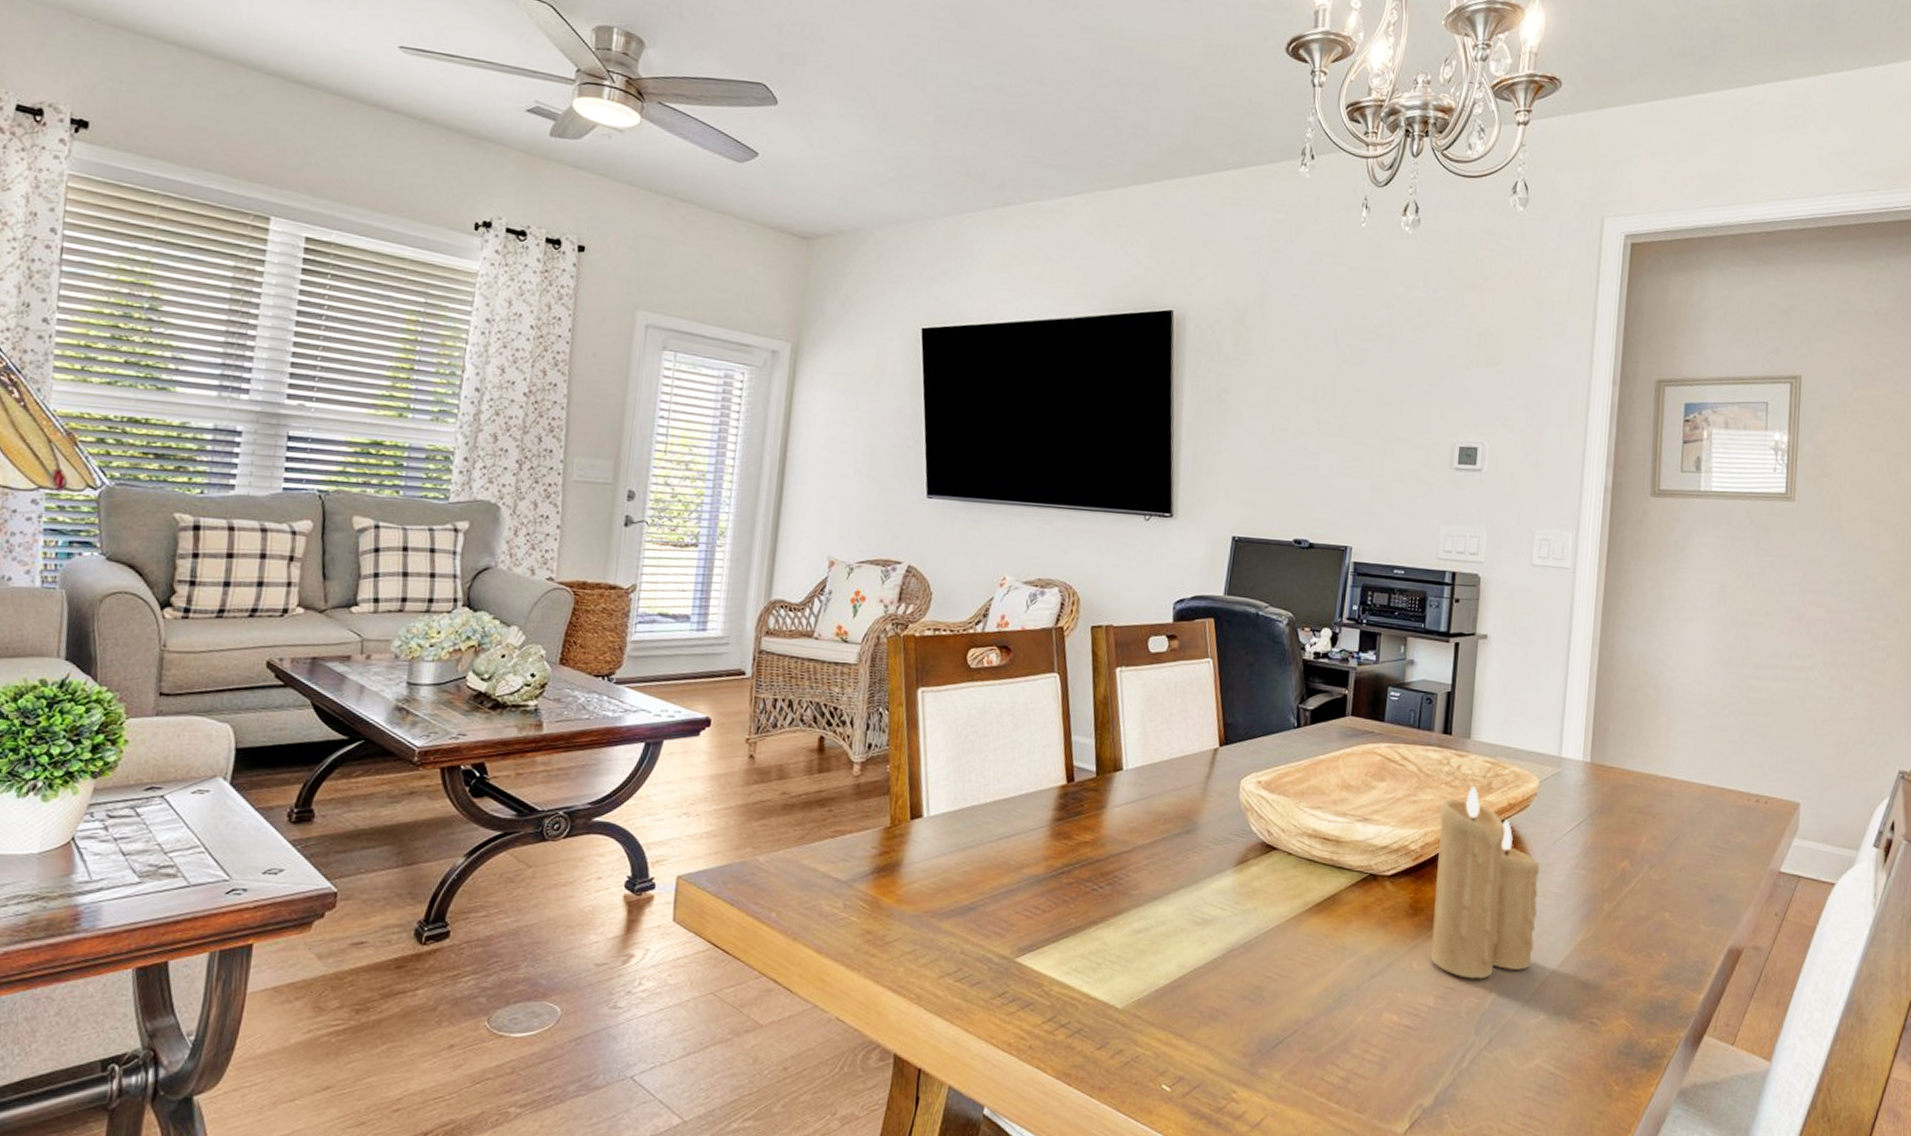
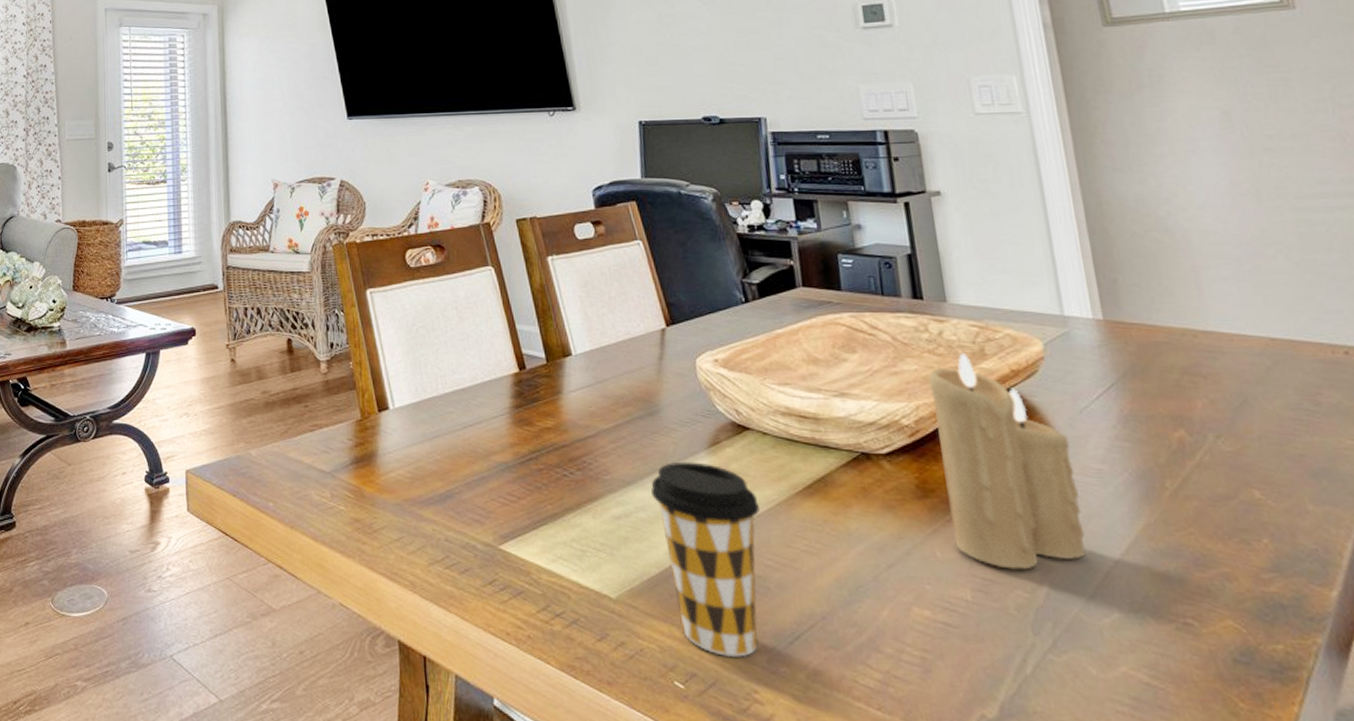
coffee cup: none [1175,878,1271,1061] -> present [650,461,760,658]

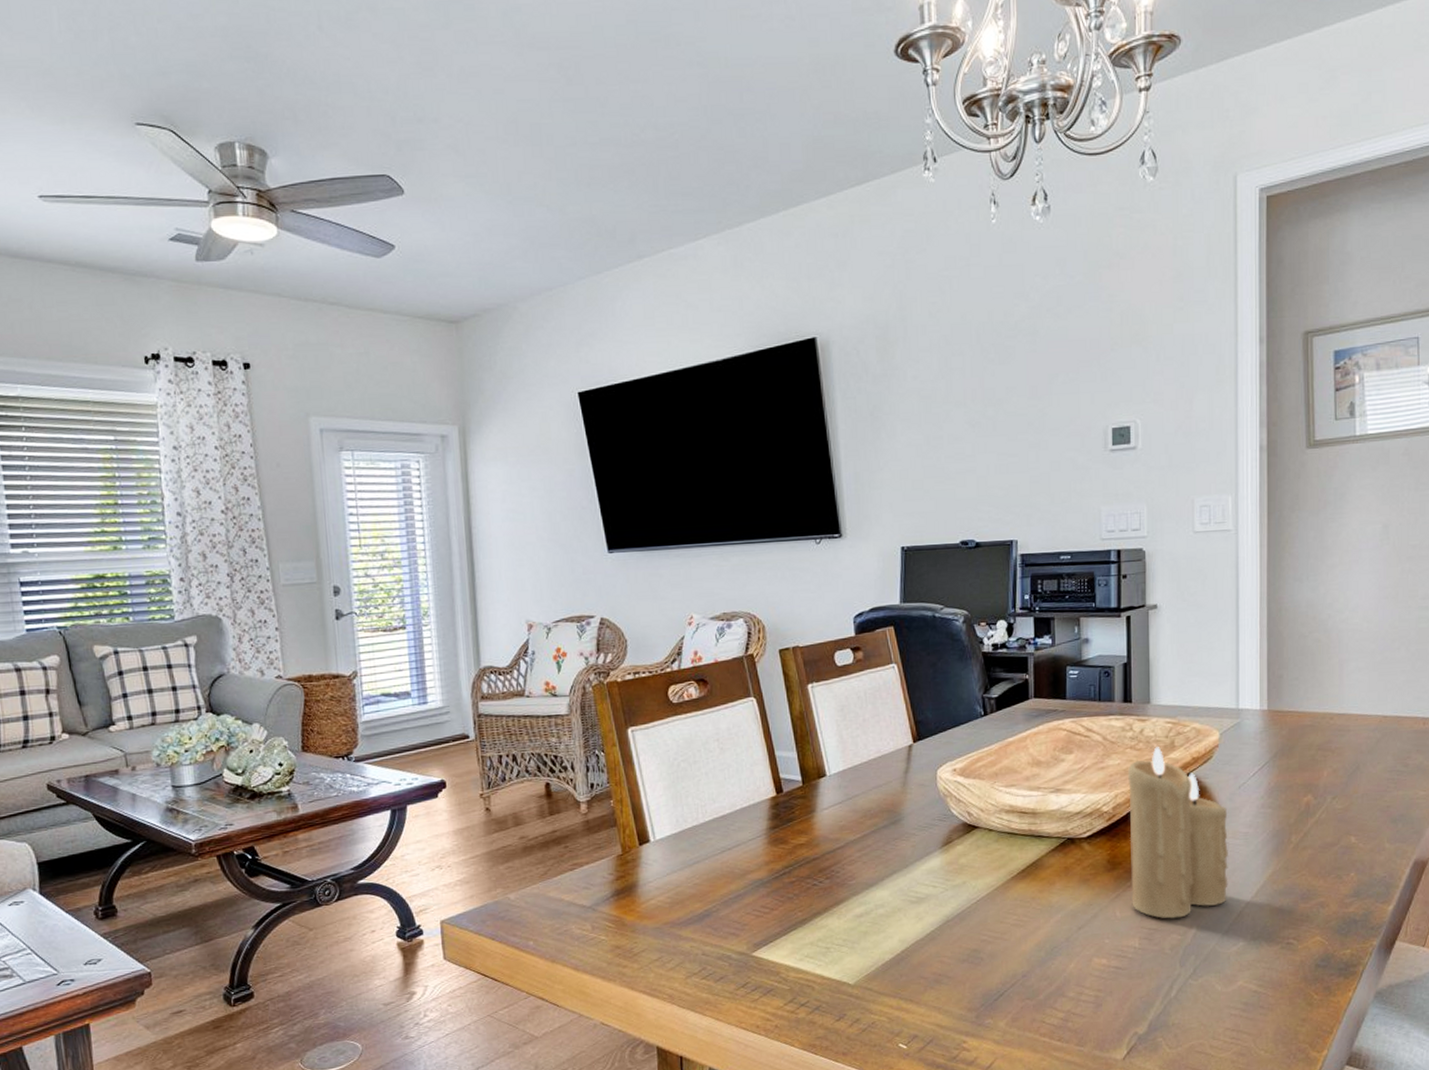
coffee cup: present [650,461,760,658] -> none [890,860,980,1018]

